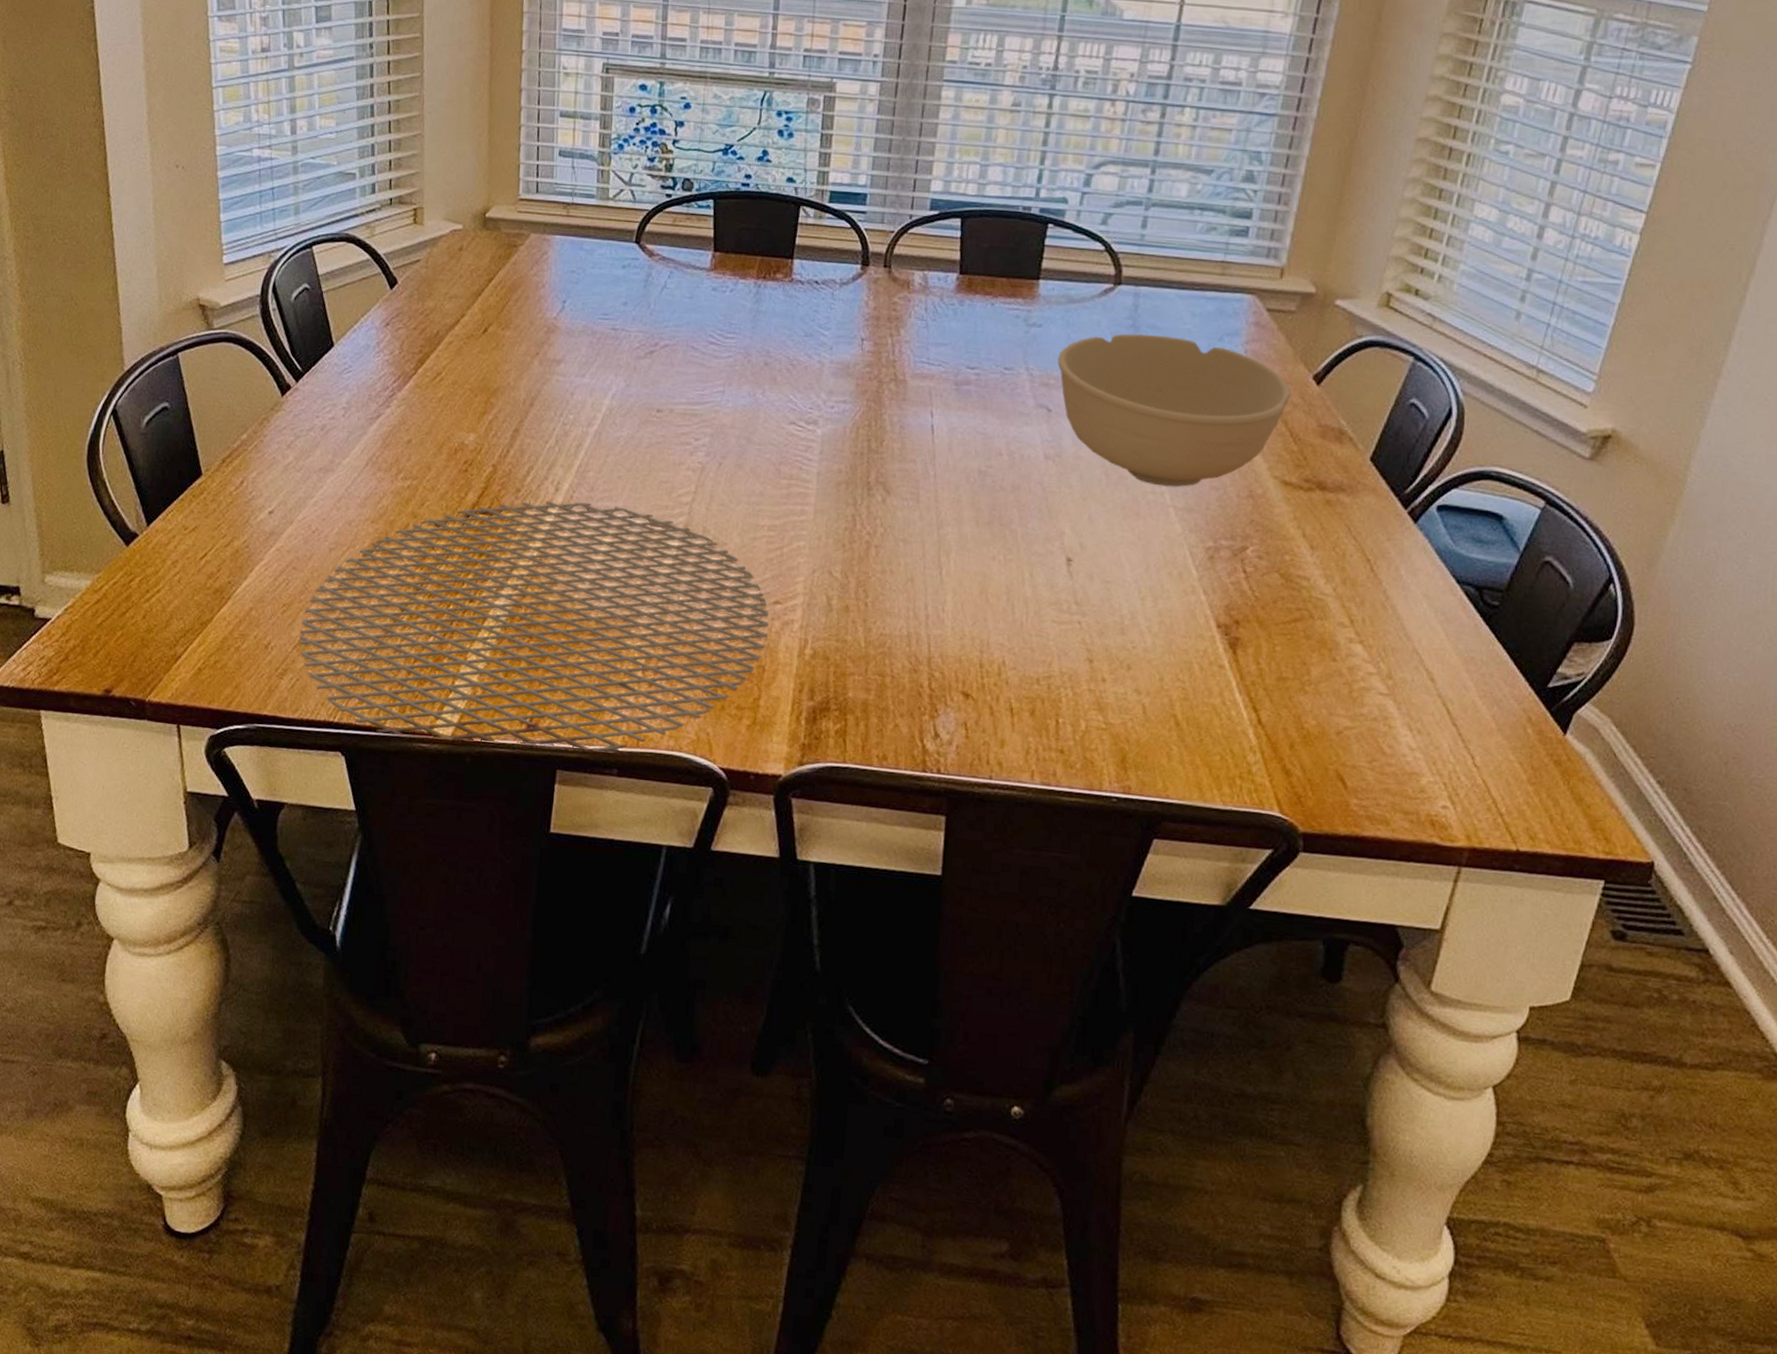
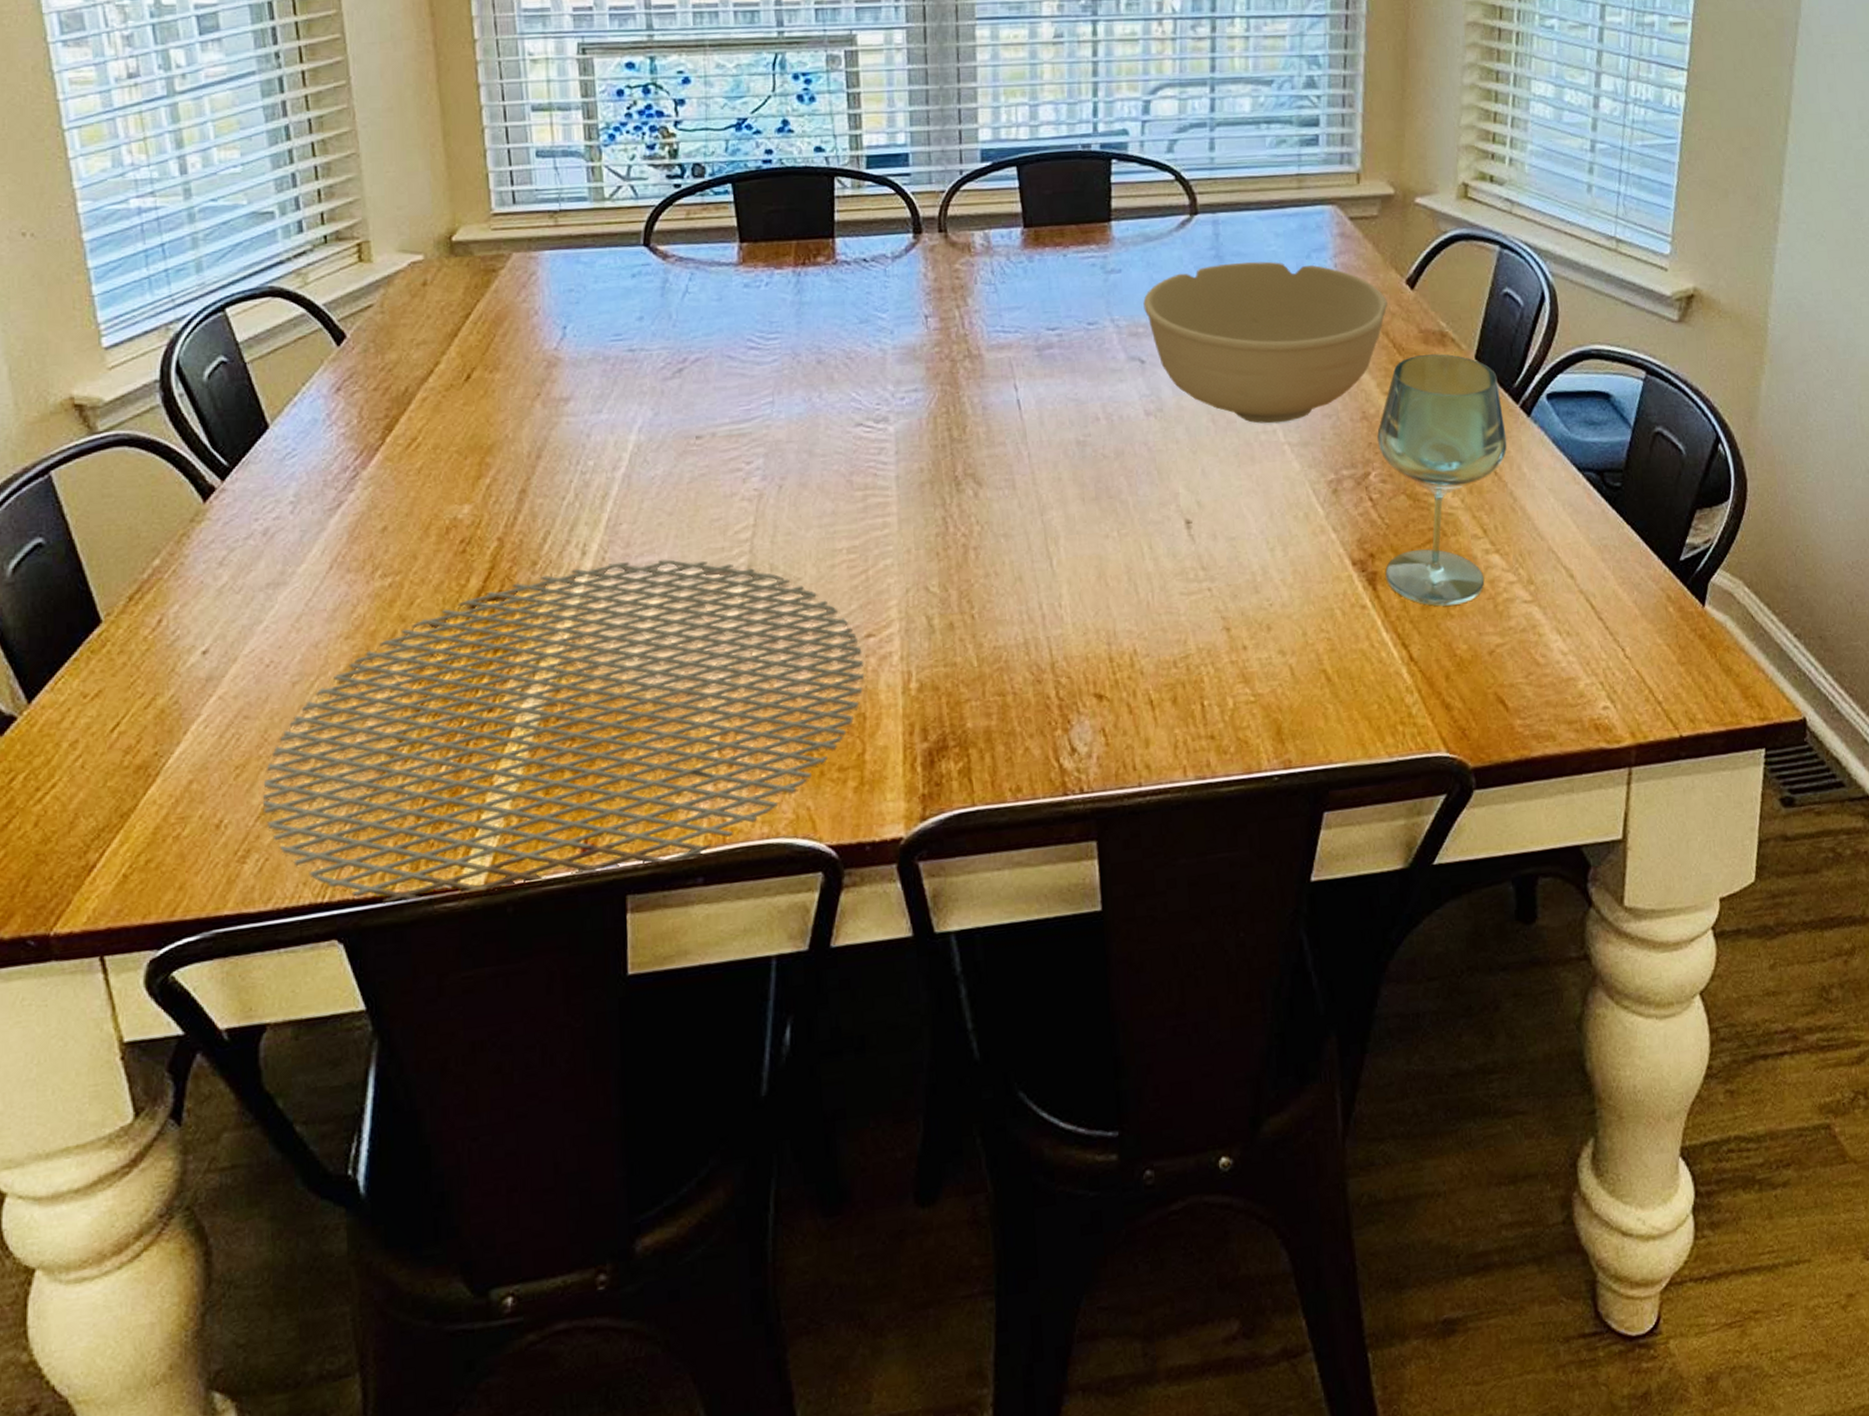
wine glass: none [1247,447,1390,683] -> present [1377,354,1507,607]

